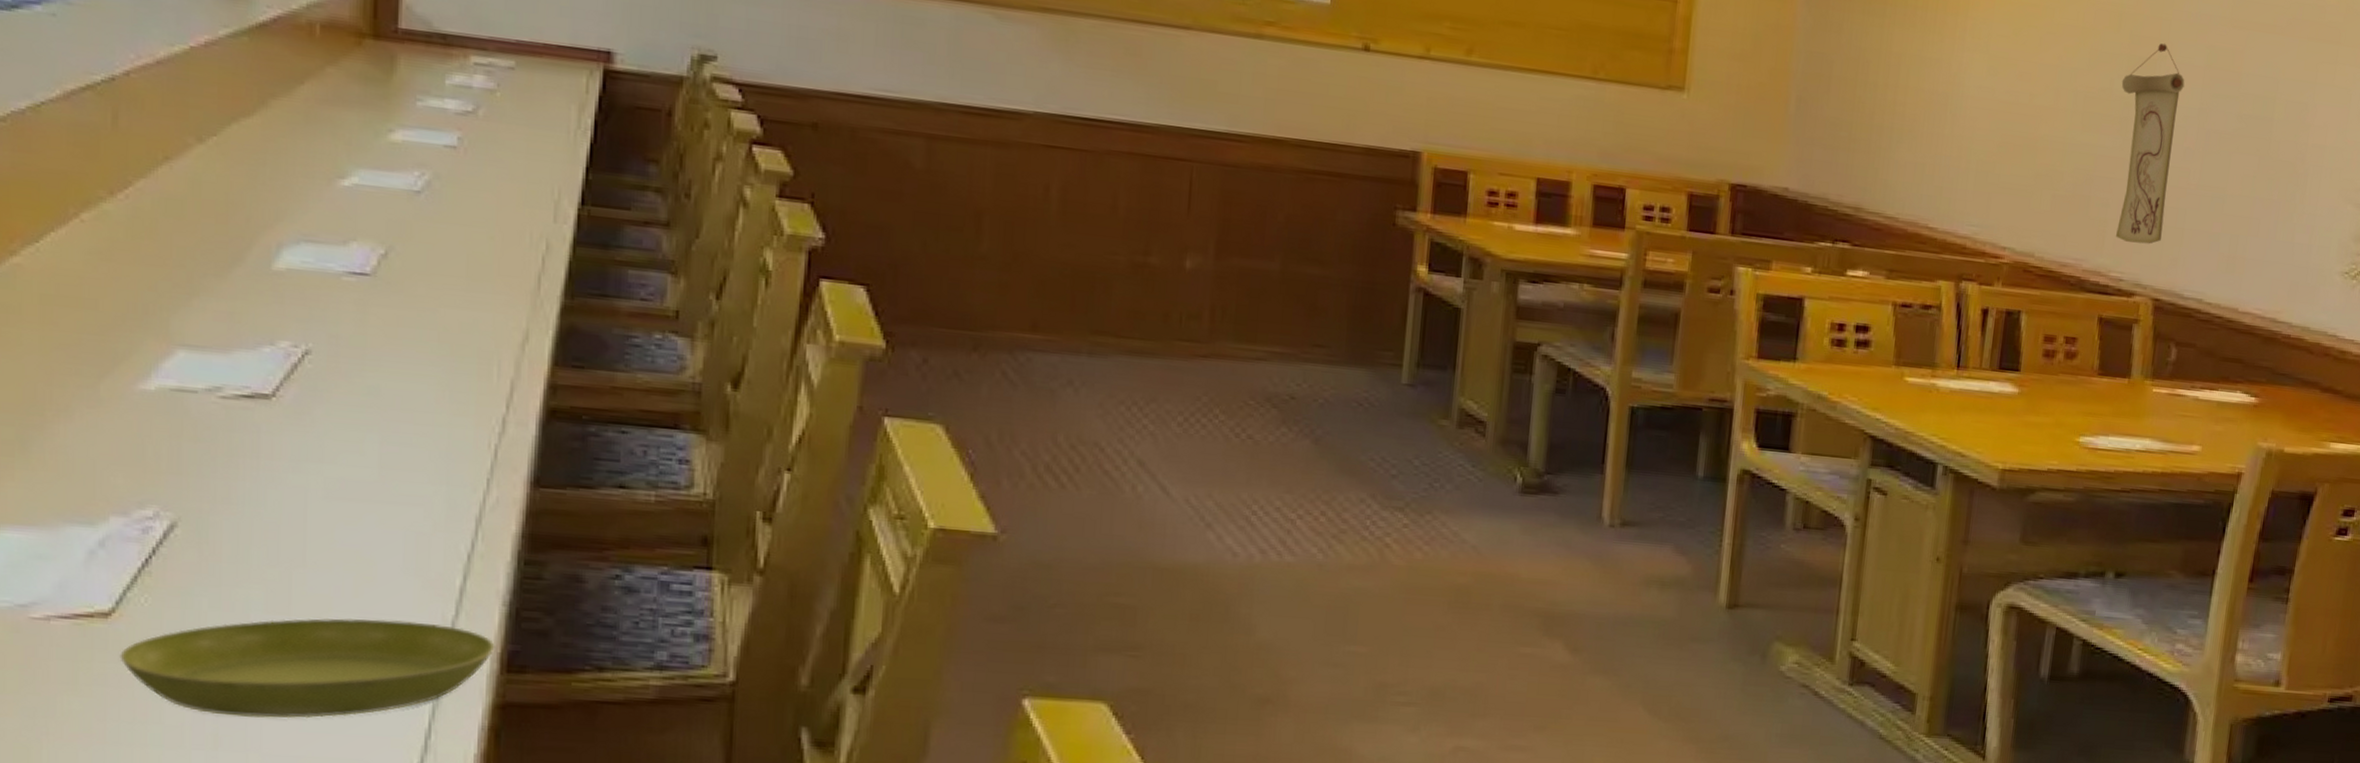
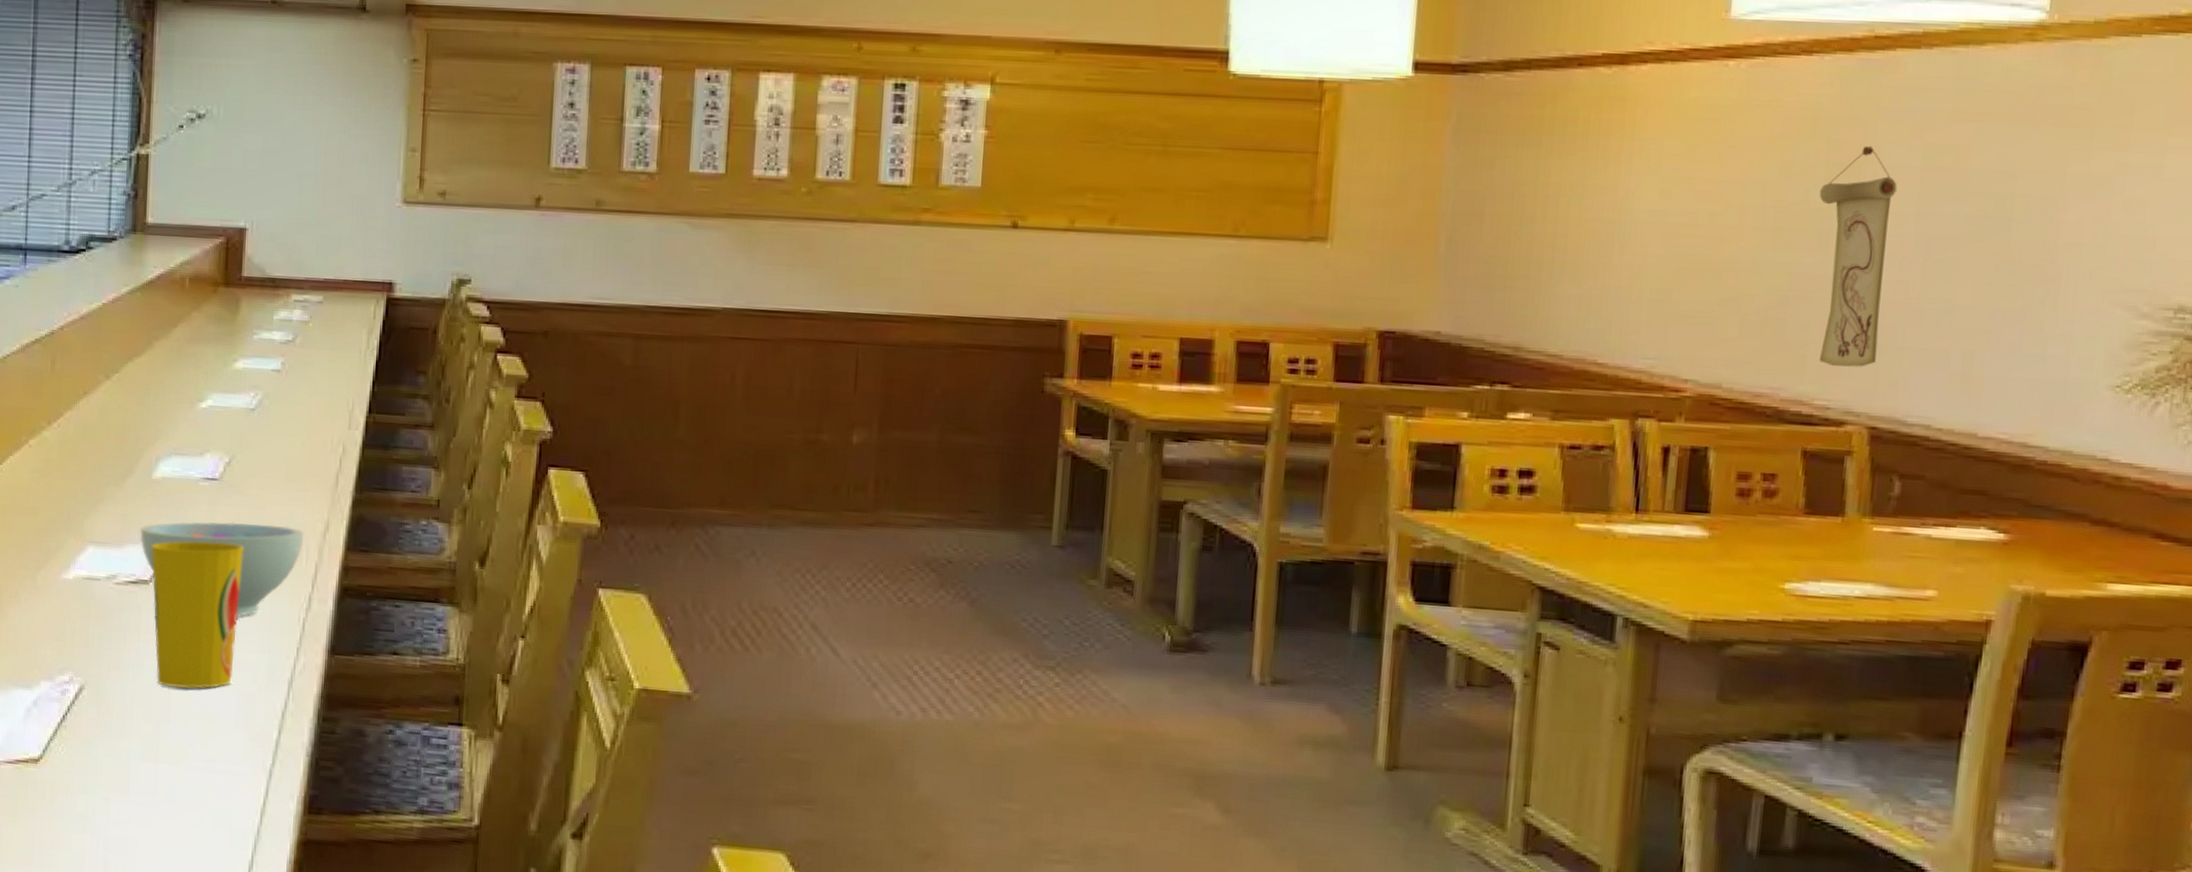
saucer: present [120,618,495,719] -> none [44,765,300,849]
bowl: none [254,324,495,440] -> present [139,521,304,616]
cup: none [272,348,409,527] -> present [151,541,244,689]

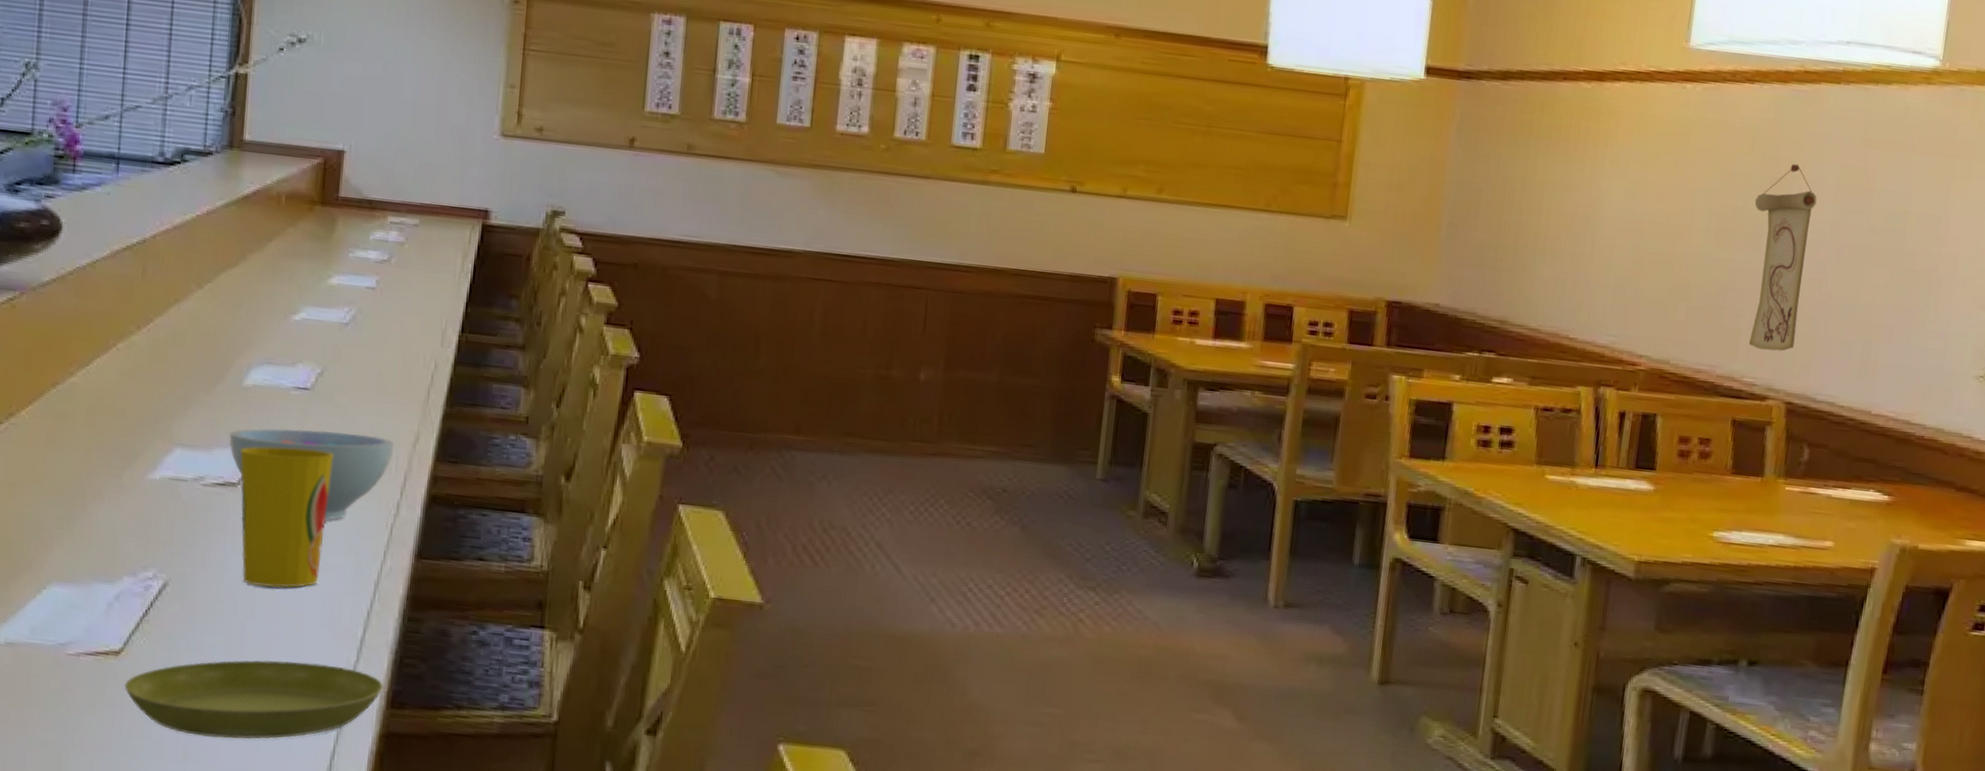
saucer: none [44,765,300,849] -> present [124,660,384,740]

